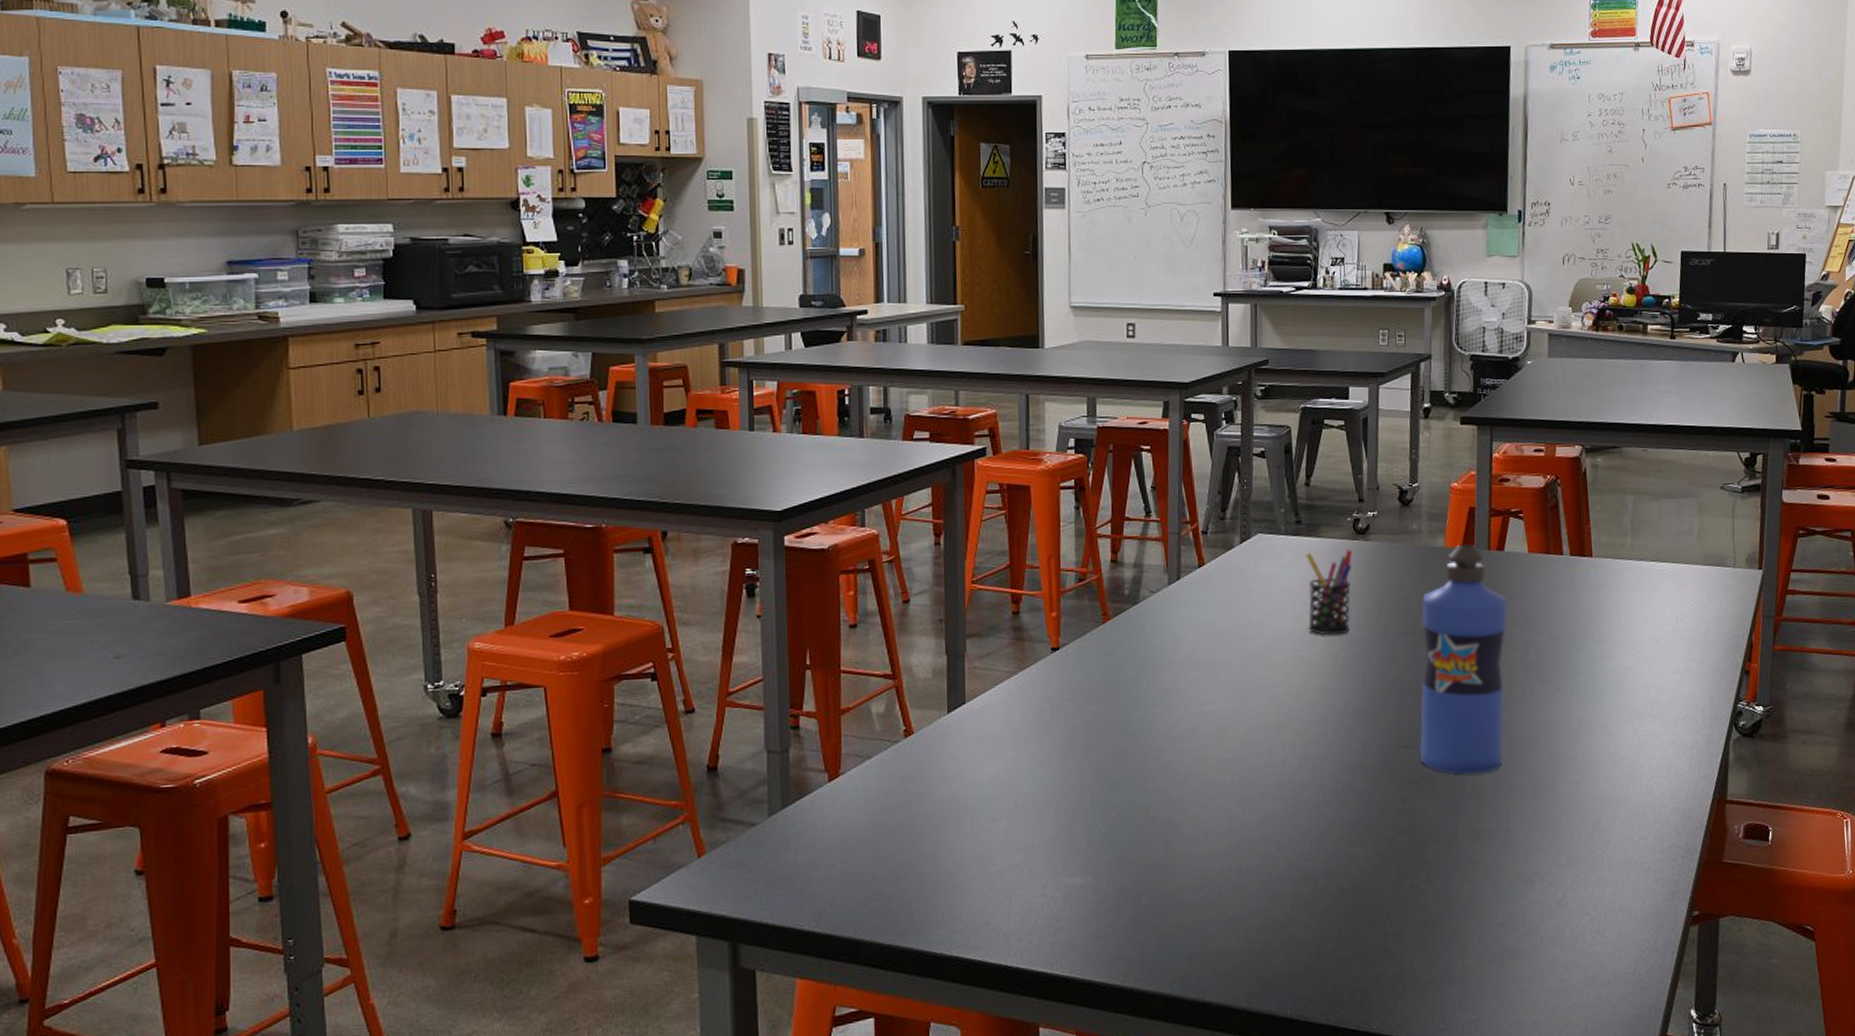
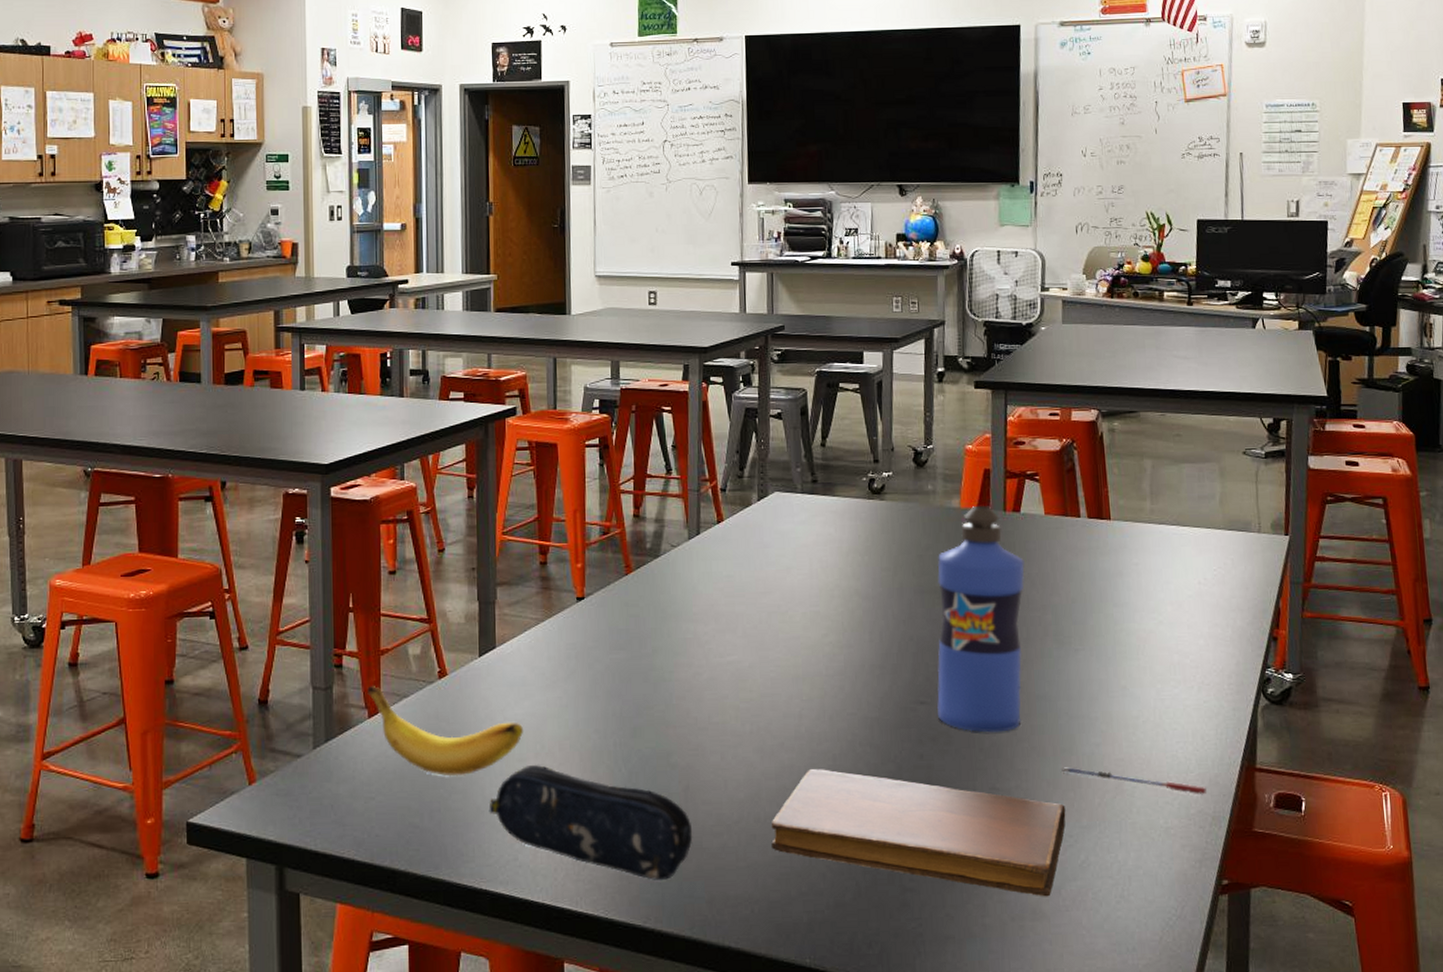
banana: none [827,748,996,840] -> present [367,686,524,777]
pencil case: none [959,823,1173,939] -> present [489,764,693,880]
notebook: none [1252,817,1545,936] -> present [771,768,1066,897]
pen holder: present [1305,549,1353,636] -> none [821,508,868,592]
pen: none [1541,806,1681,829] -> present [1061,767,1208,795]

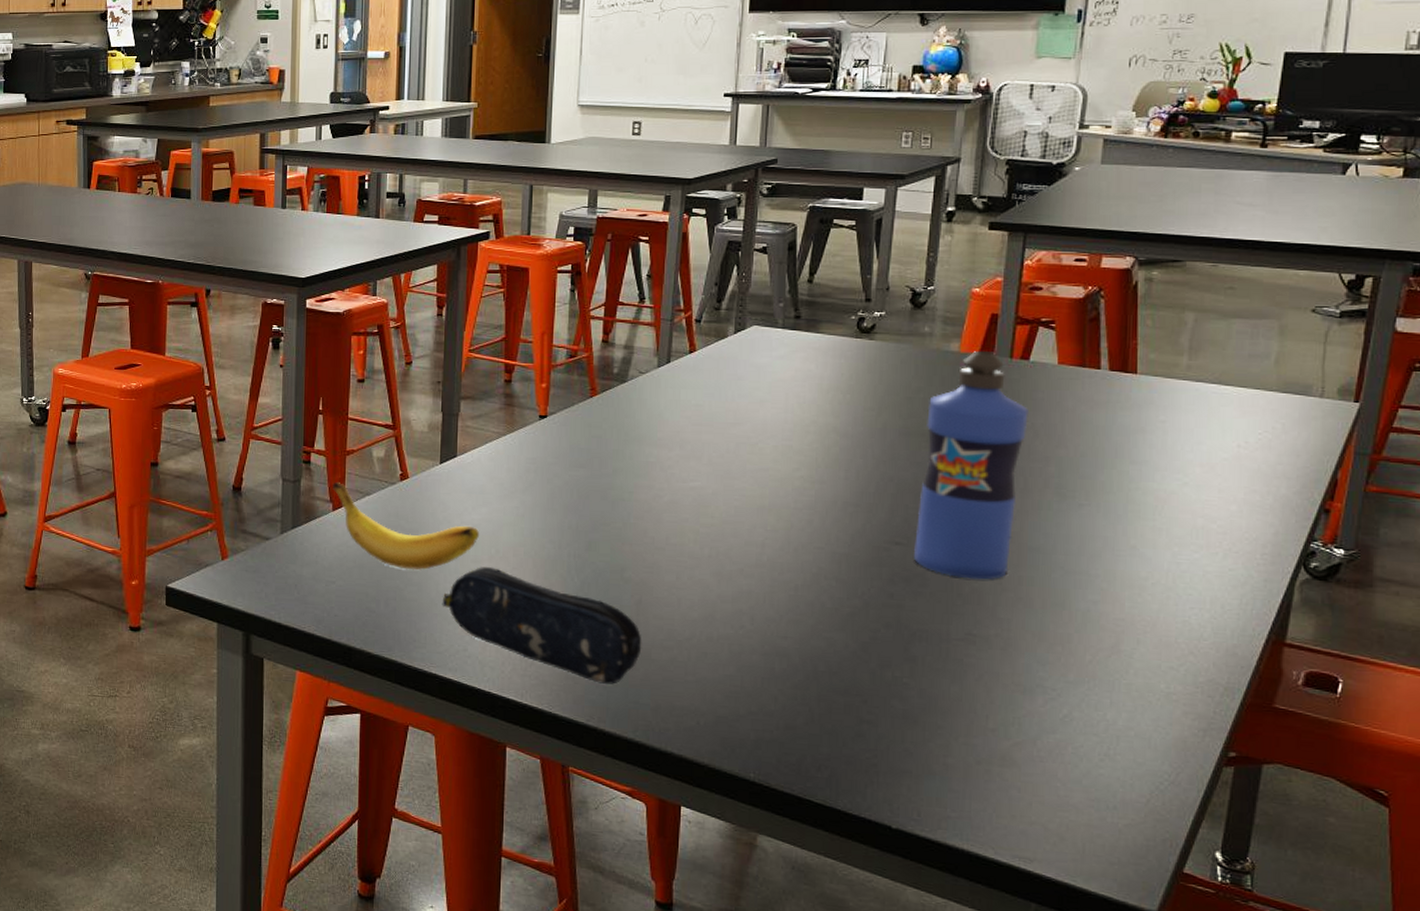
notebook: present [771,768,1066,897] -> none [723,596,1051,746]
pen: present [1061,767,1208,795] -> none [1050,621,1222,665]

